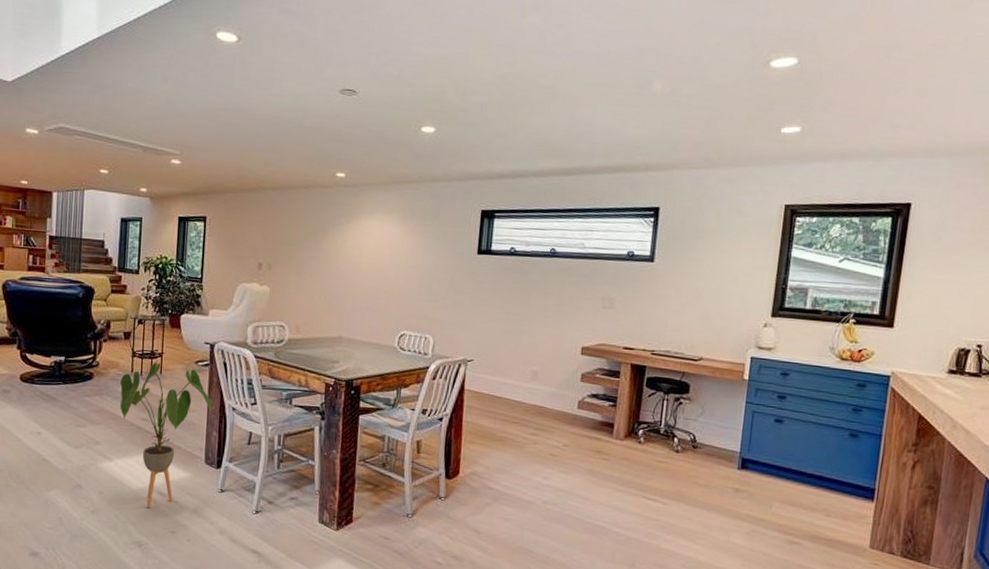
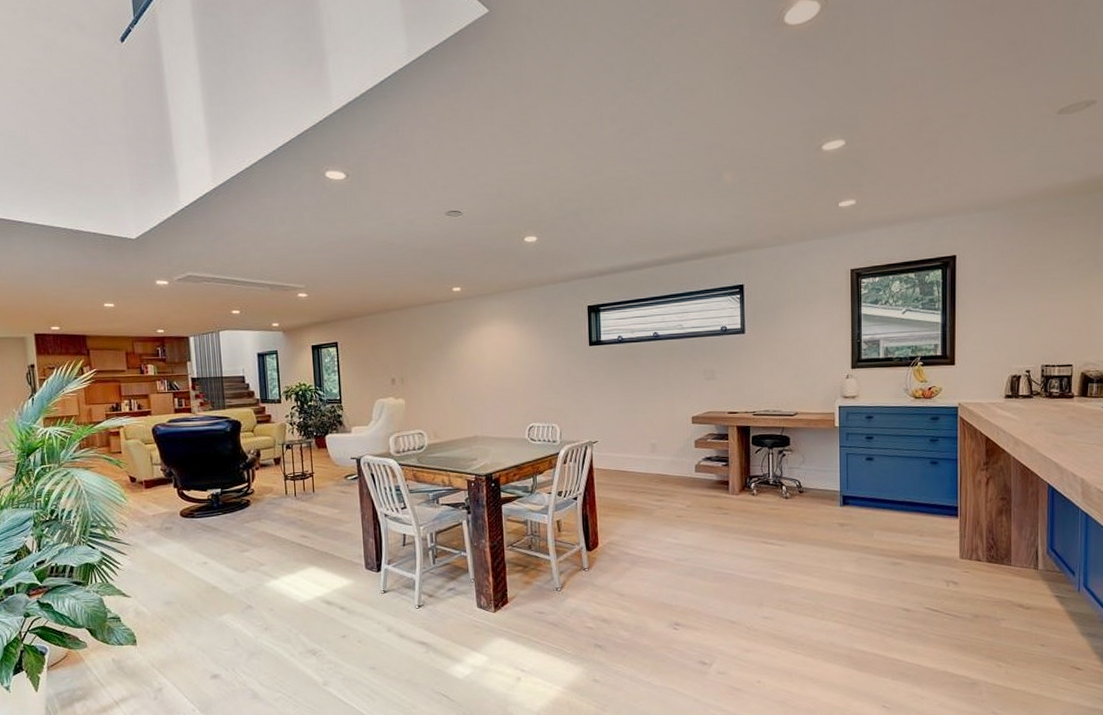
house plant: present [120,362,212,508] -> none [276,482,365,617]

